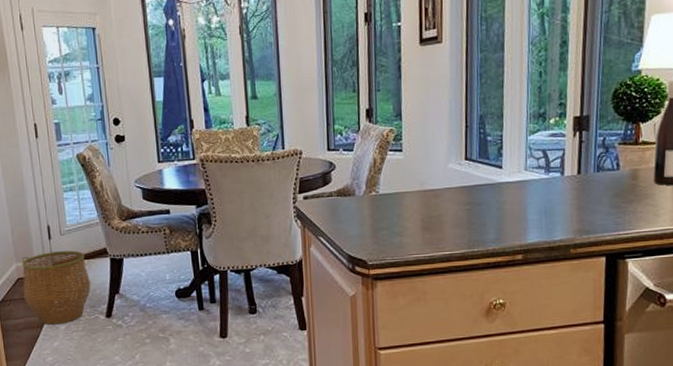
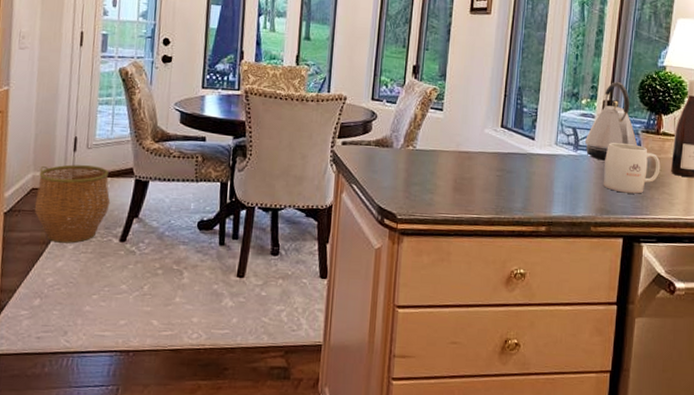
kettle: none [556,95,615,180] -> present [584,82,638,161]
mug: none [580,158,642,211] -> present [604,143,661,194]

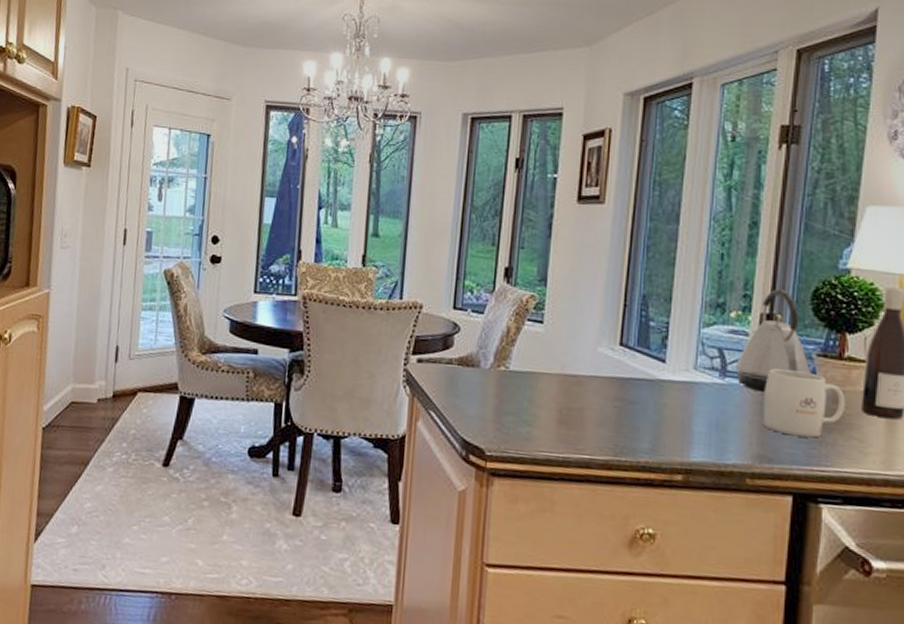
basket: present [34,164,110,243] -> none [73,376,153,466]

